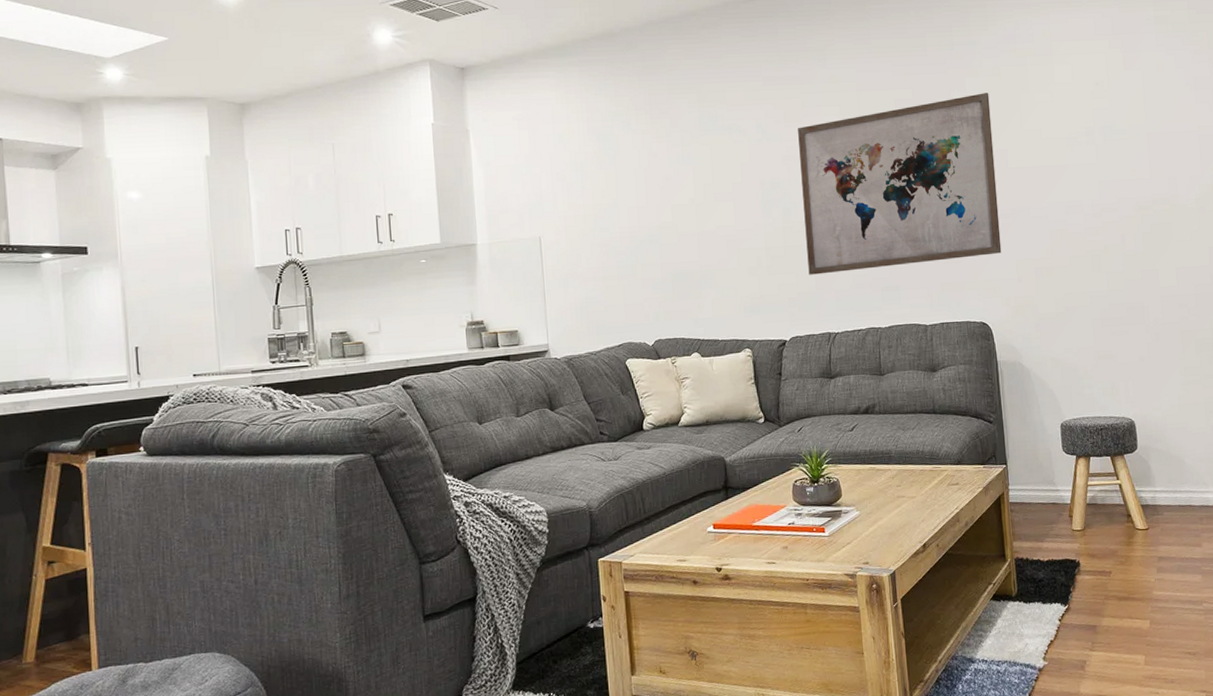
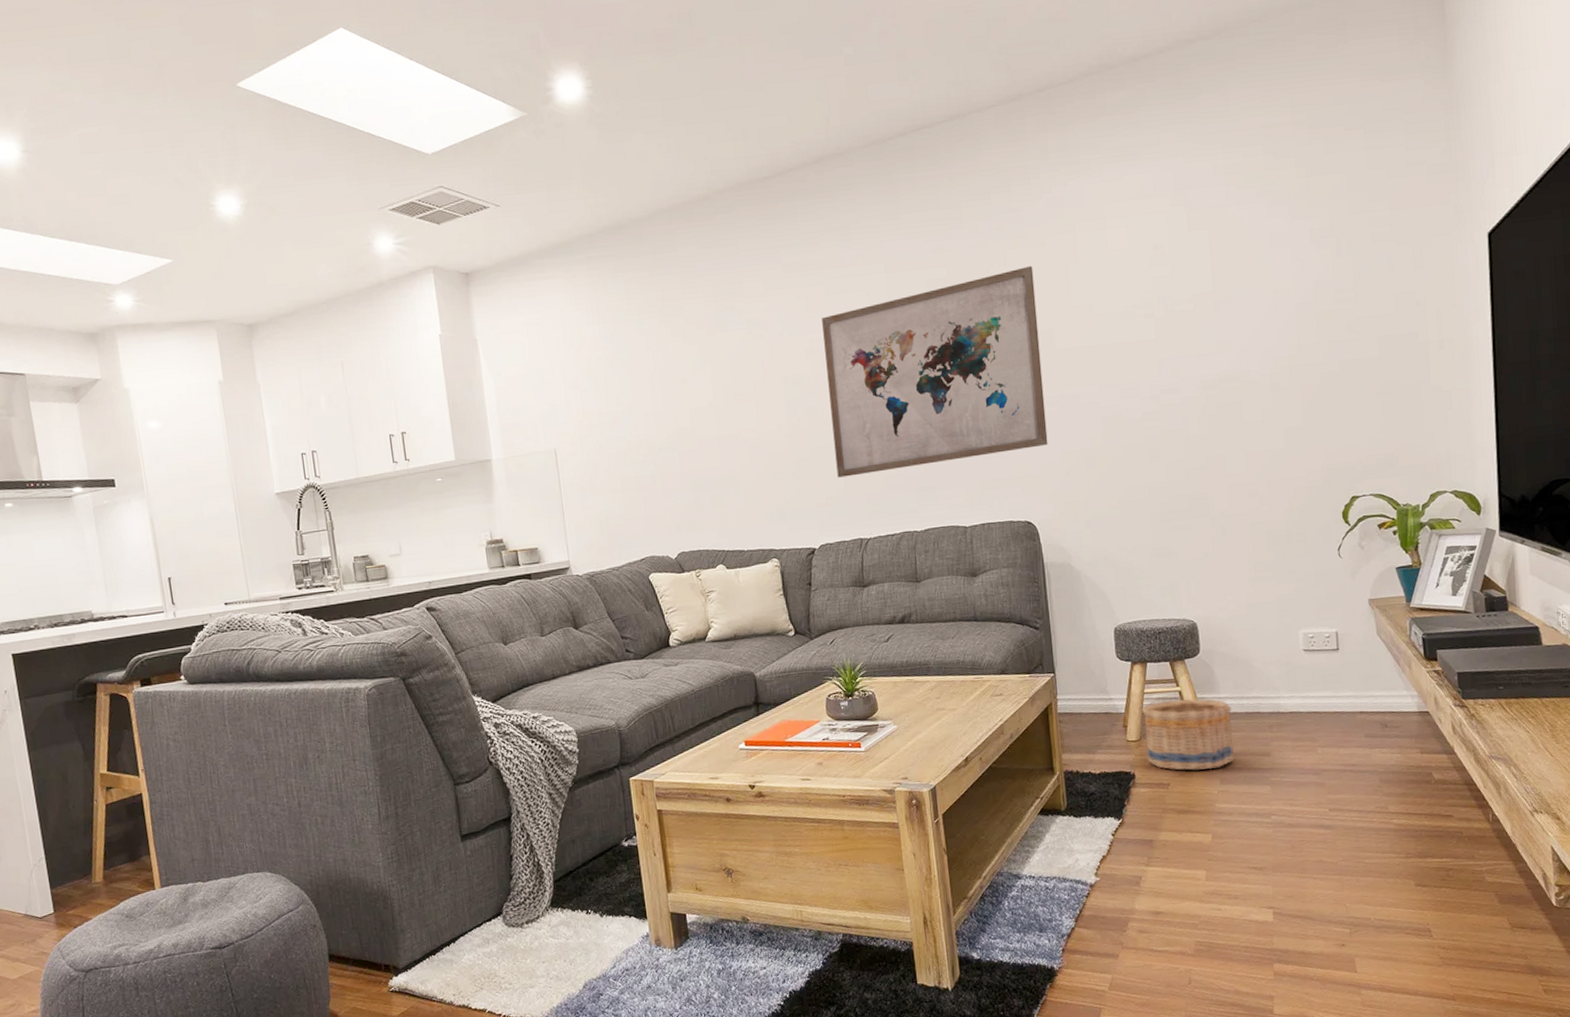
basket: none [1086,491,1169,559] -> present [1142,698,1234,771]

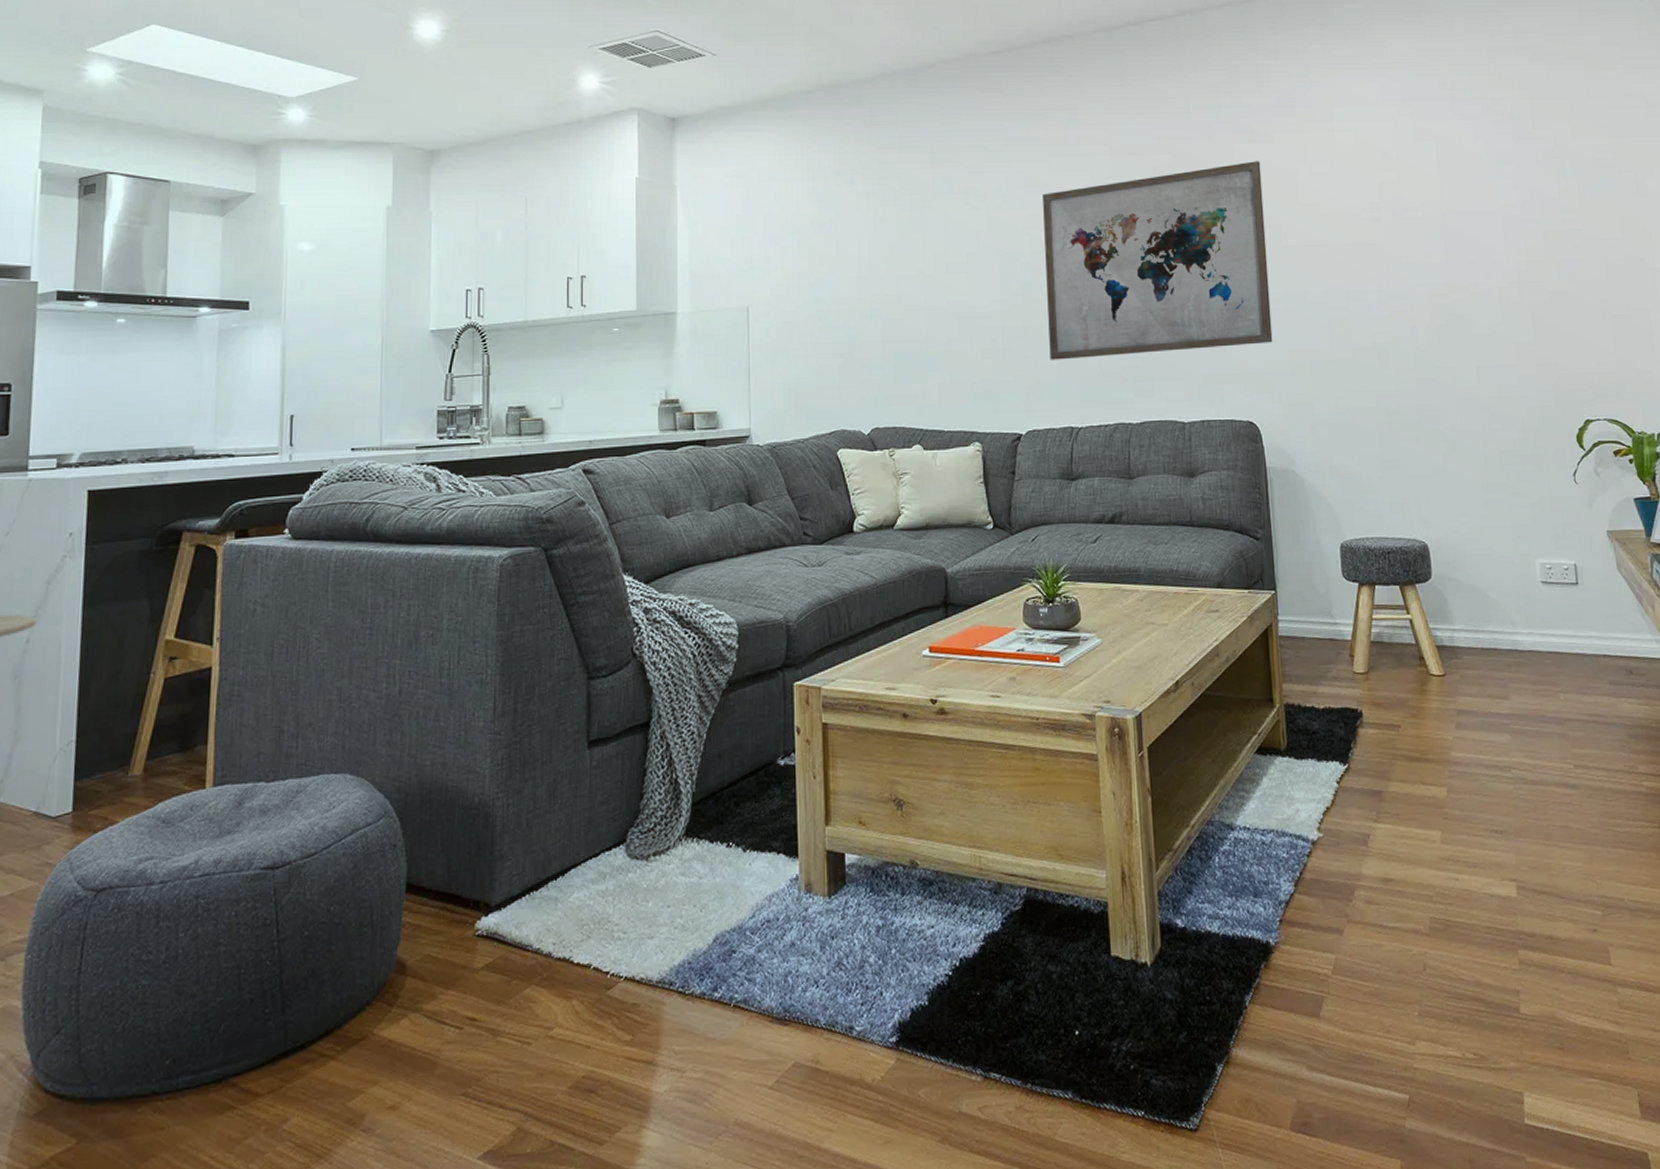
basket: present [1142,698,1234,771] -> none [1370,628,1470,712]

